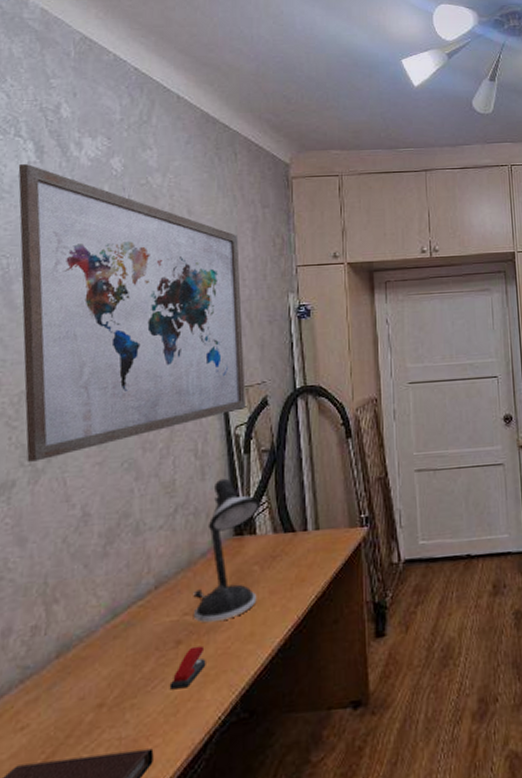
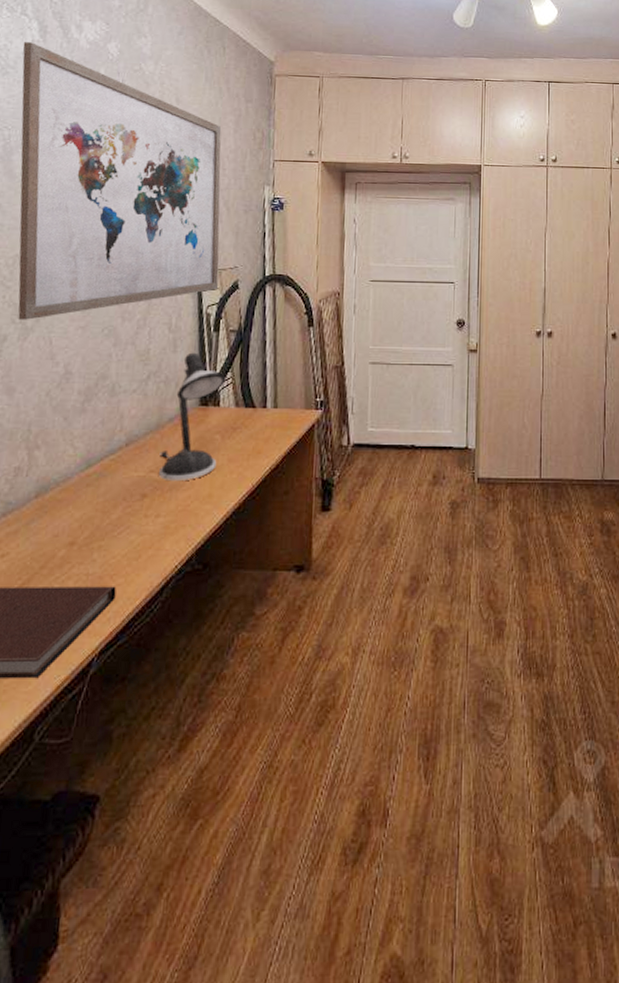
stapler: present [169,645,206,690] -> none [133,501,168,537]

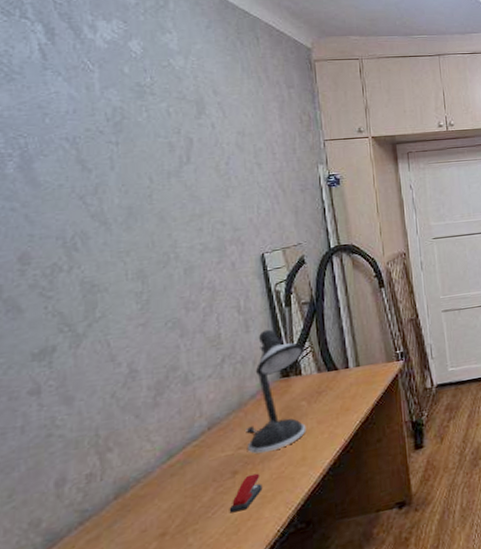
wall art: present [18,42,222,320] -> none [28,46,285,328]
stapler: none [133,501,168,537] -> present [229,473,263,513]

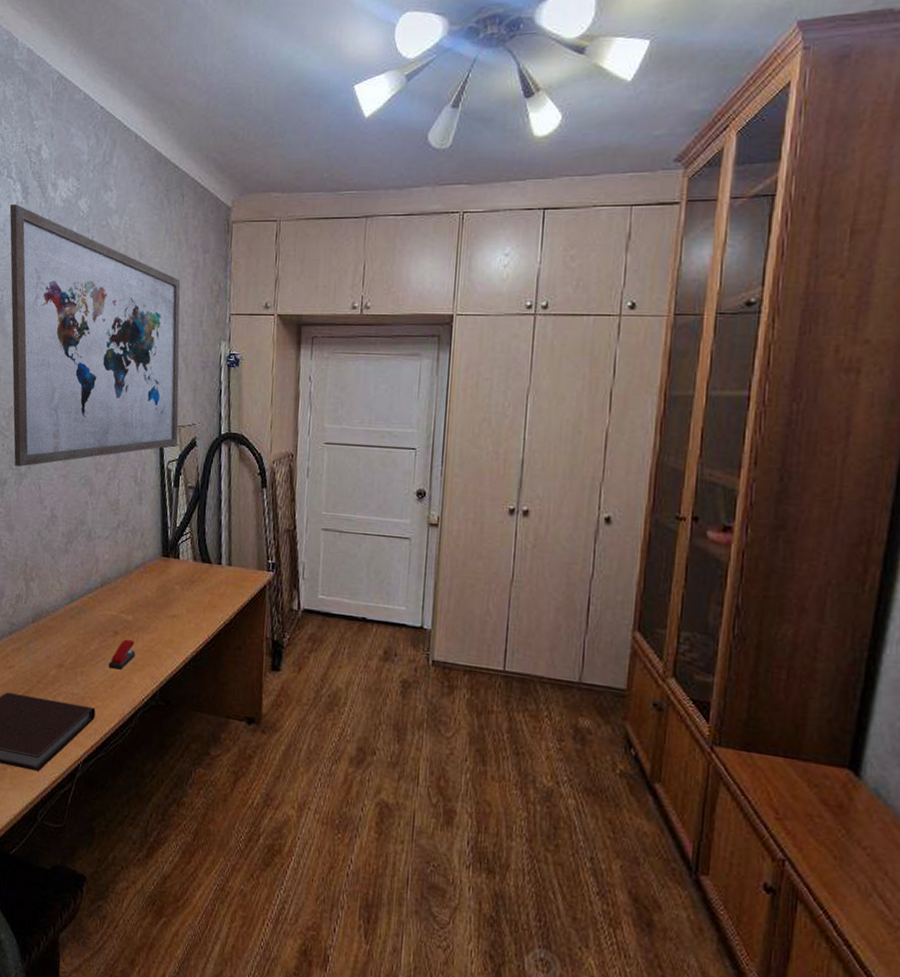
wall art: none [28,46,285,328] -> present [9,204,181,467]
desk lamp: present [246,329,307,454] -> none [128,505,185,624]

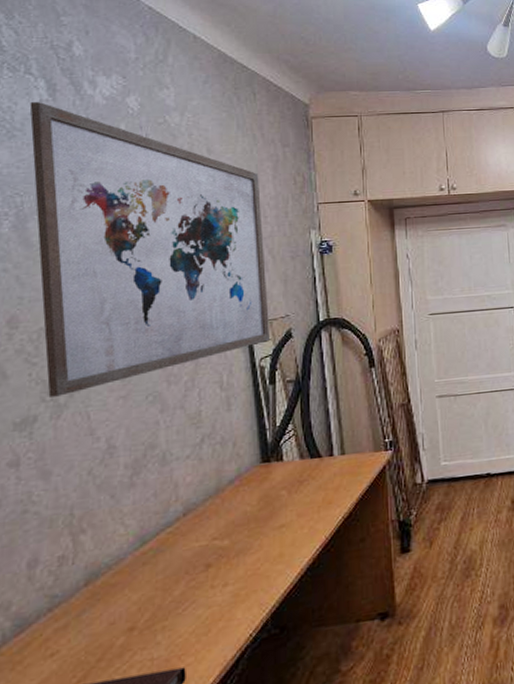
stapler: present [108,639,136,670] -> none [200,568,236,611]

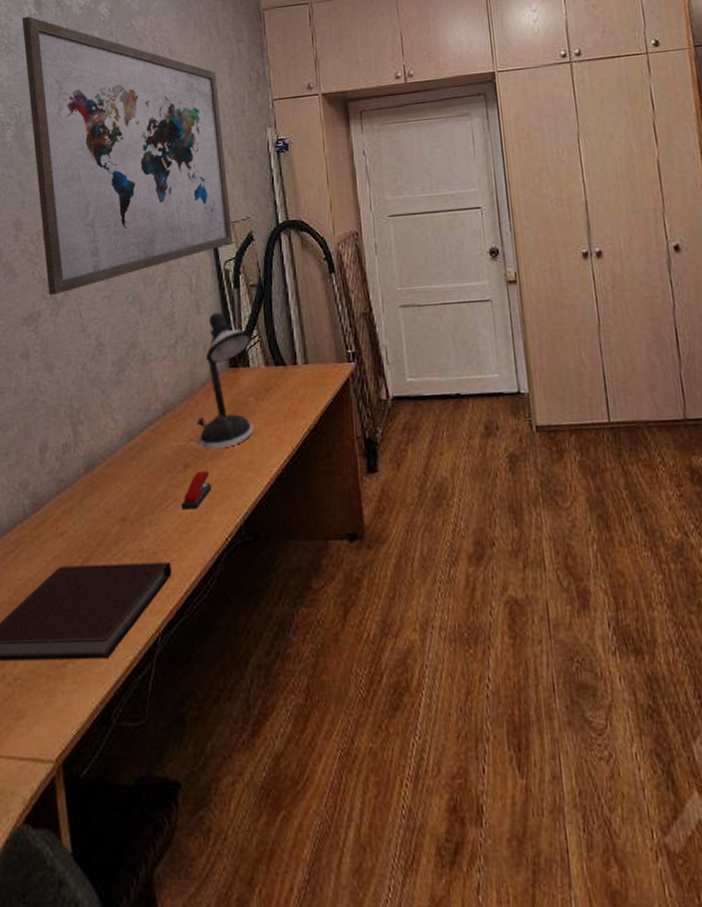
stapler: none [200,568,236,611] -> present [181,470,212,510]
desk lamp: none [222,408,287,546] -> present [196,312,254,448]

